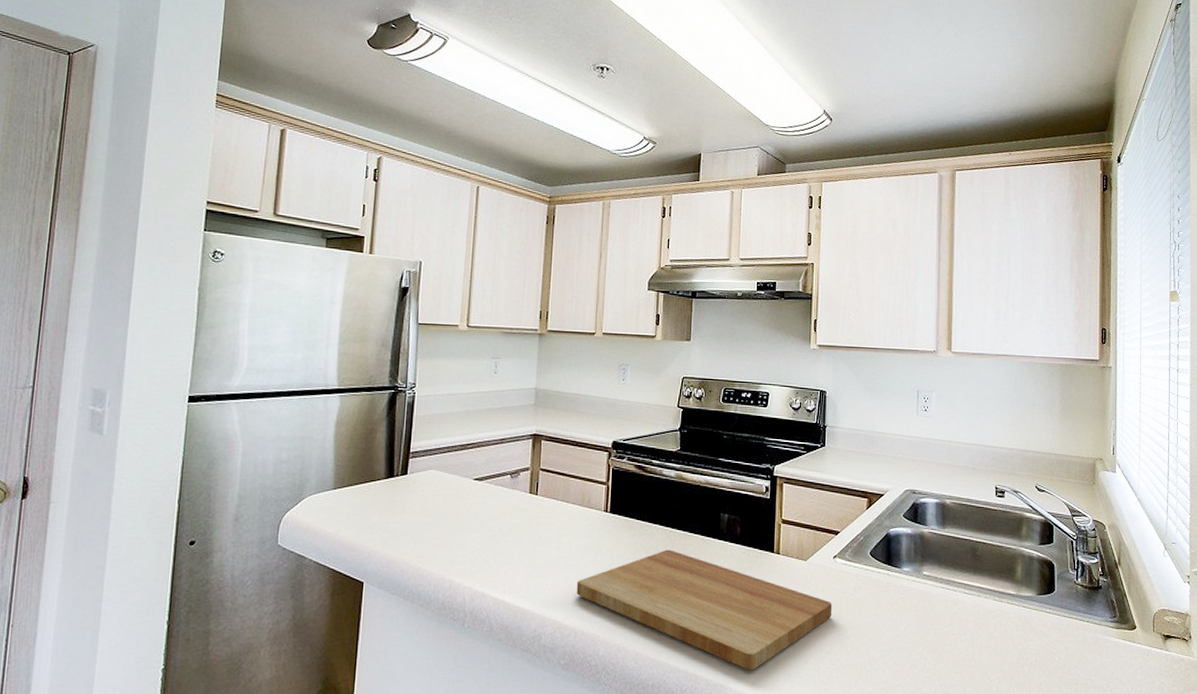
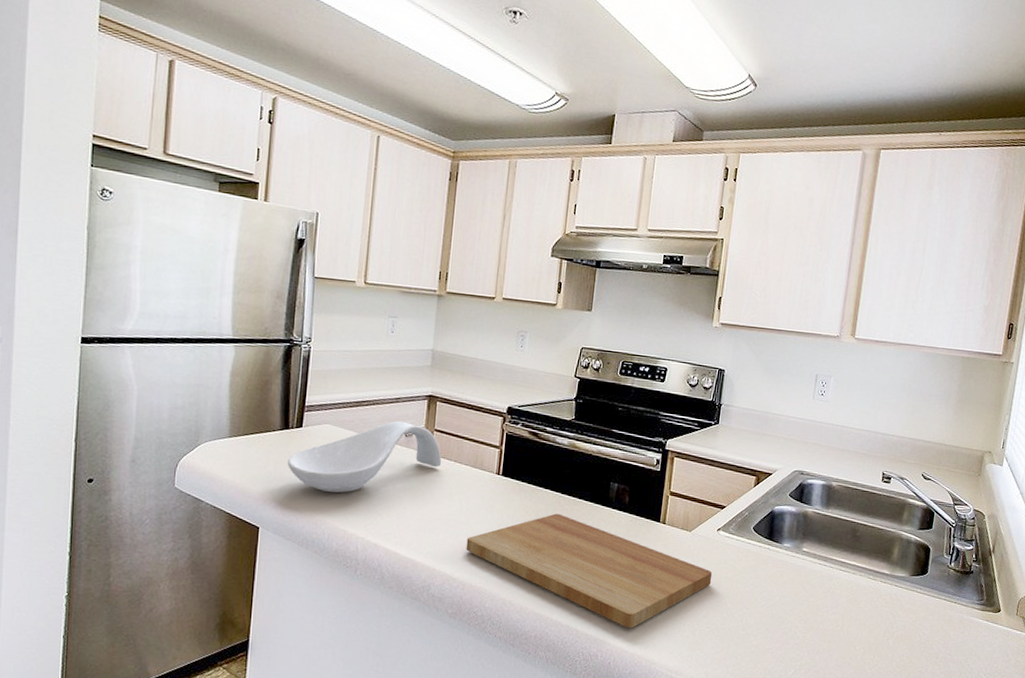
spoon rest: none [393,462,549,541] -> present [288,421,442,493]

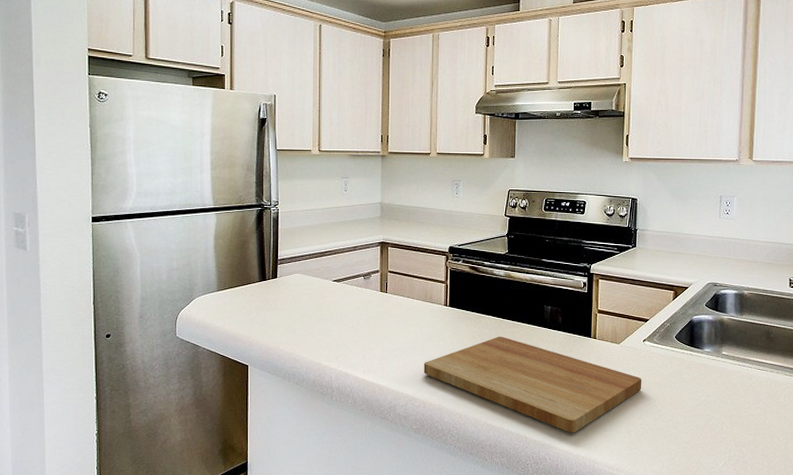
spoon rest: present [288,421,442,493] -> none [267,266,397,332]

